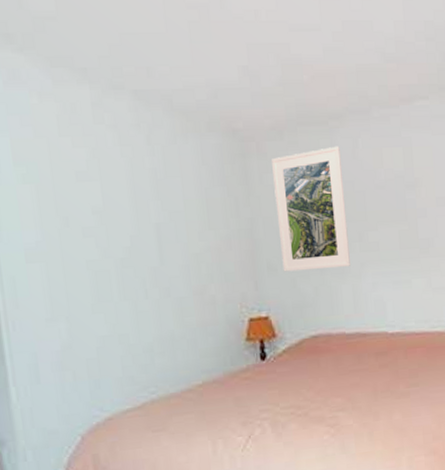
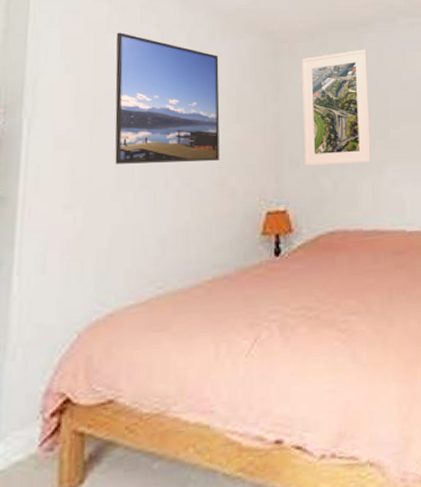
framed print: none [69,135,196,276] -> present [115,32,220,164]

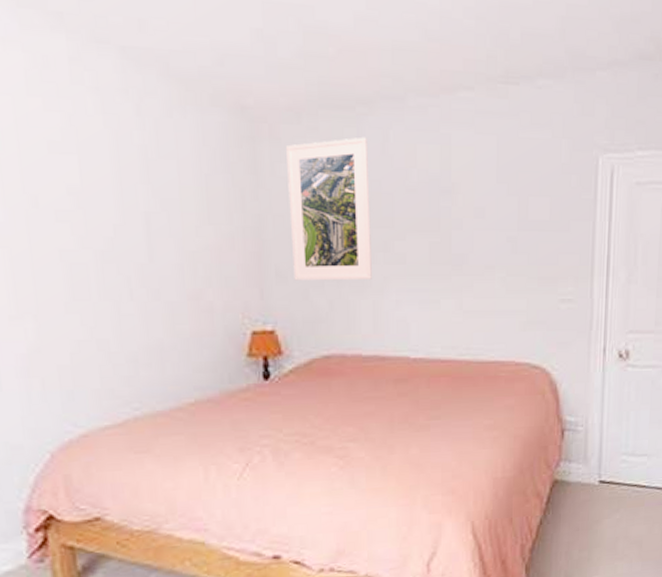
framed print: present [115,32,220,164] -> none [40,96,191,270]

